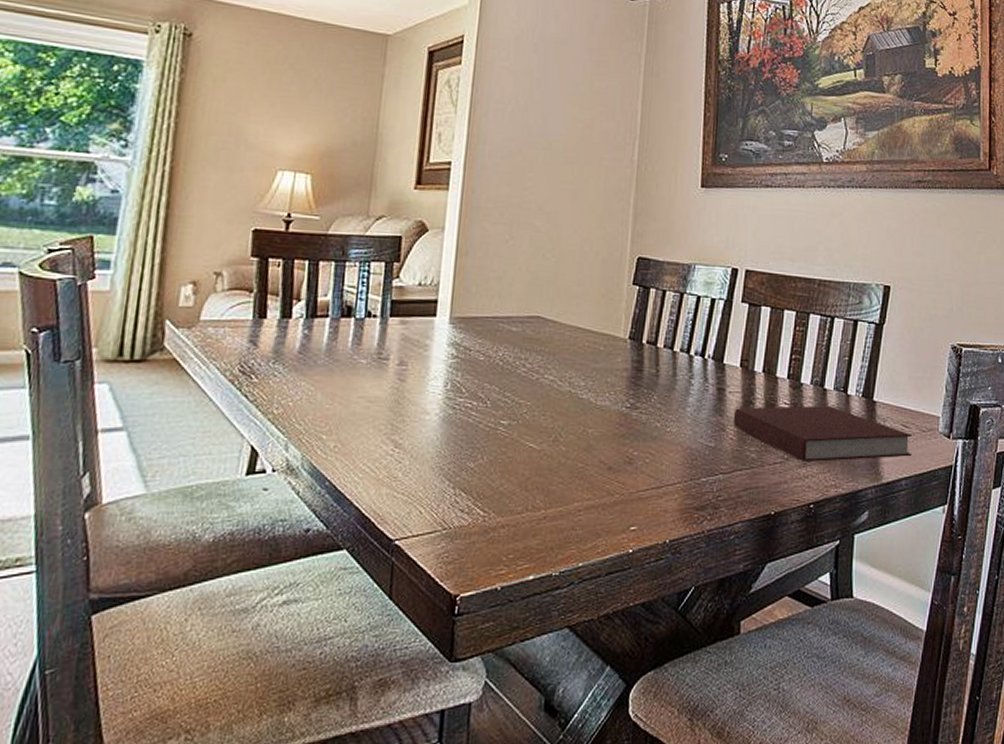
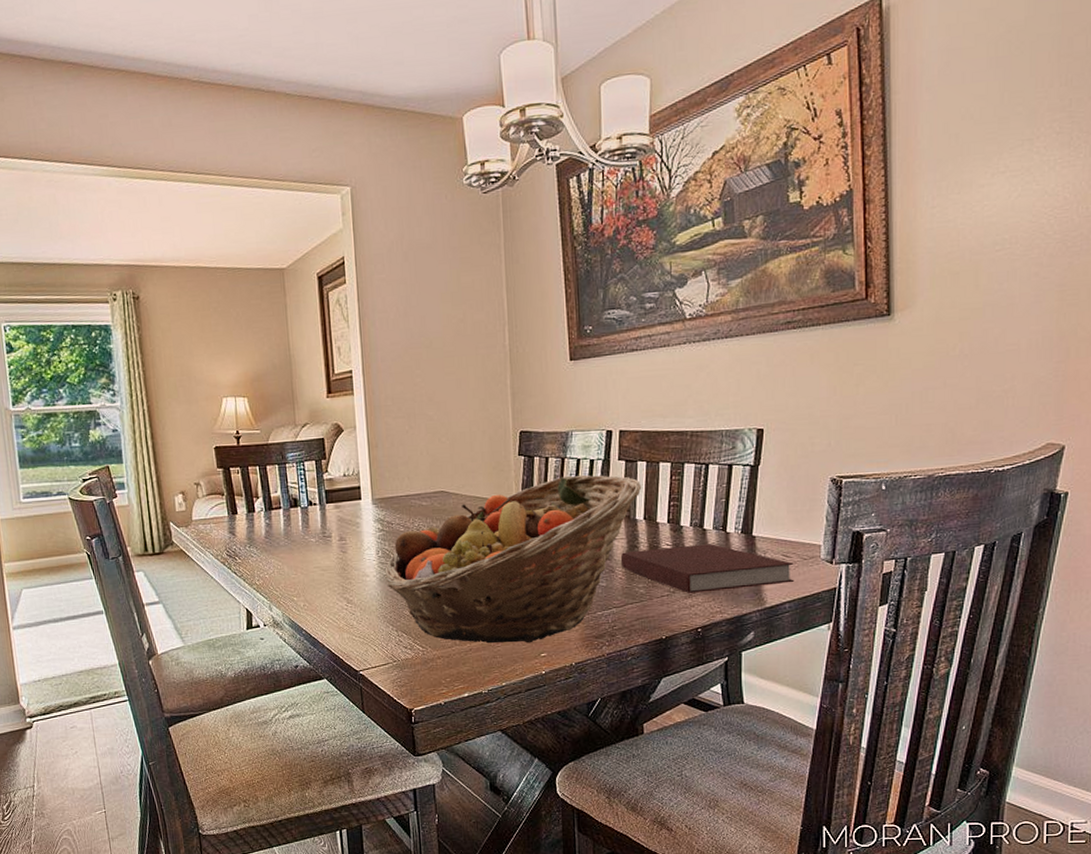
fruit basket: none [450,313,764,513] -> present [385,474,642,644]

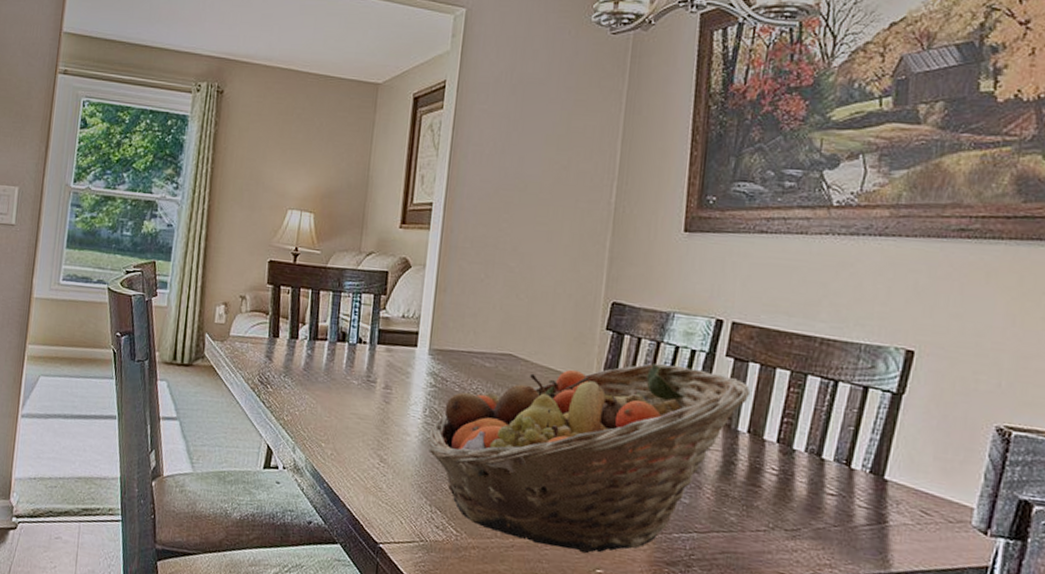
notebook: present [620,544,795,594] -> none [711,467,935,549]

